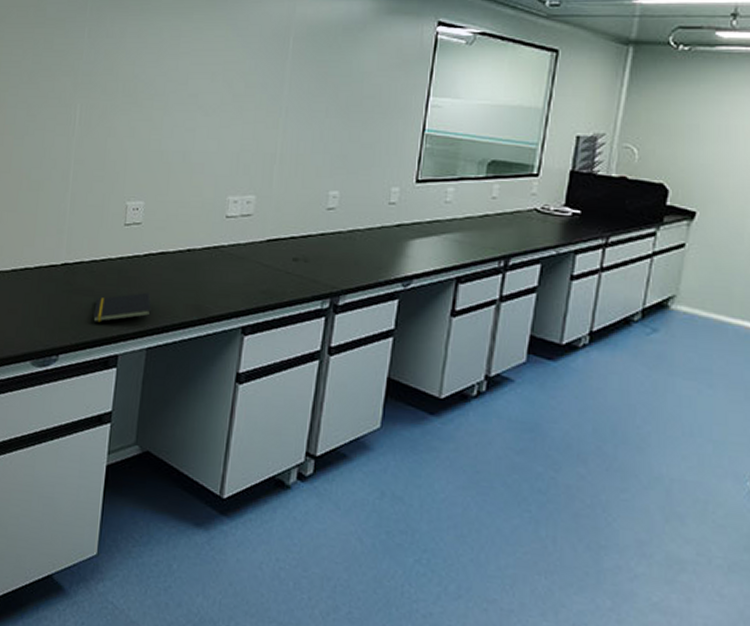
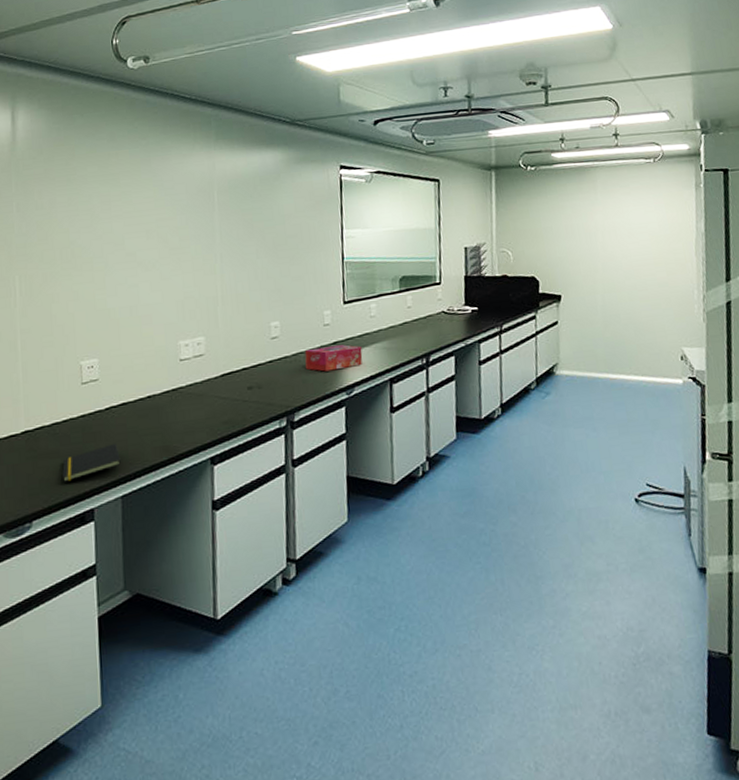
tissue box: none [361,227,429,257] -> present [304,344,363,372]

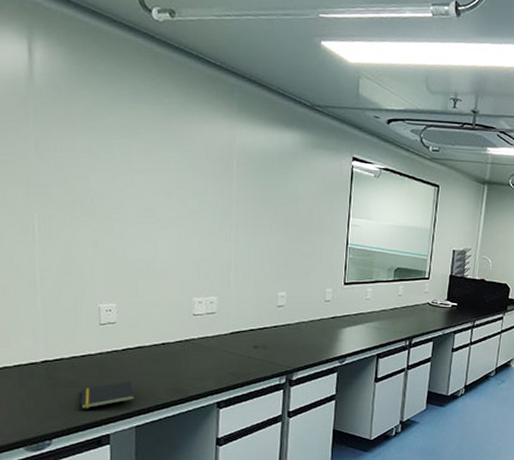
tissue box: present [304,344,363,372] -> none [306,320,356,341]

